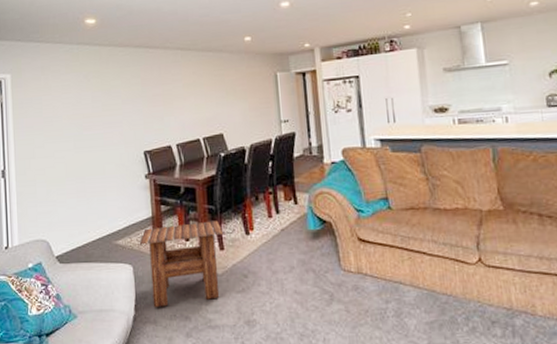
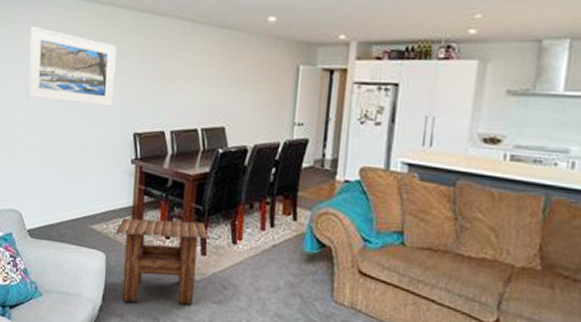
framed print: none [40,72,122,136] -> present [27,26,117,107]

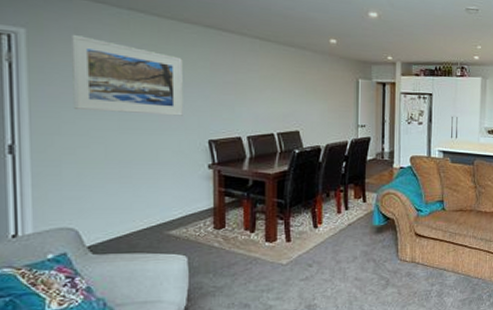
side table: present [115,218,208,305] -> none [196,214,292,296]

